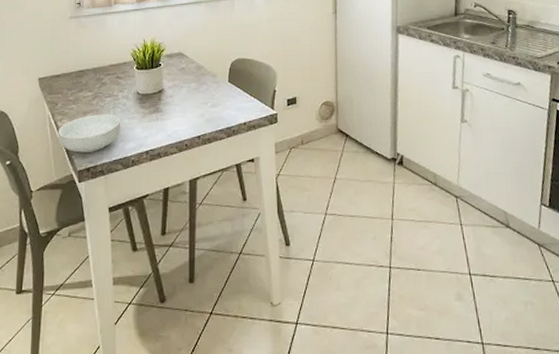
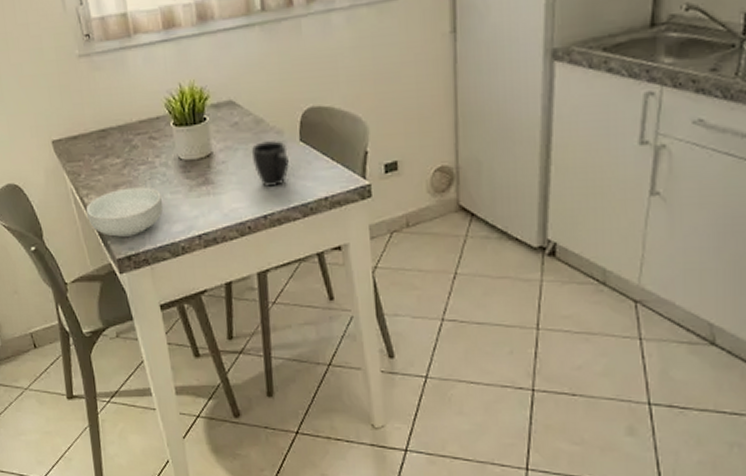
mug: none [192,80,219,116] -> present [251,139,289,188]

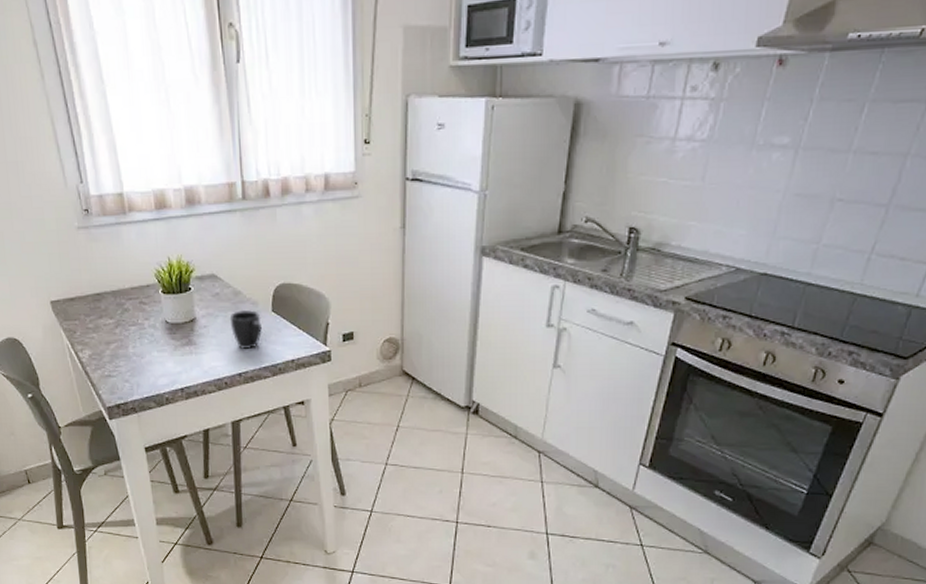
cereal bowl: present [85,186,164,237] -> none [80,345,151,388]

